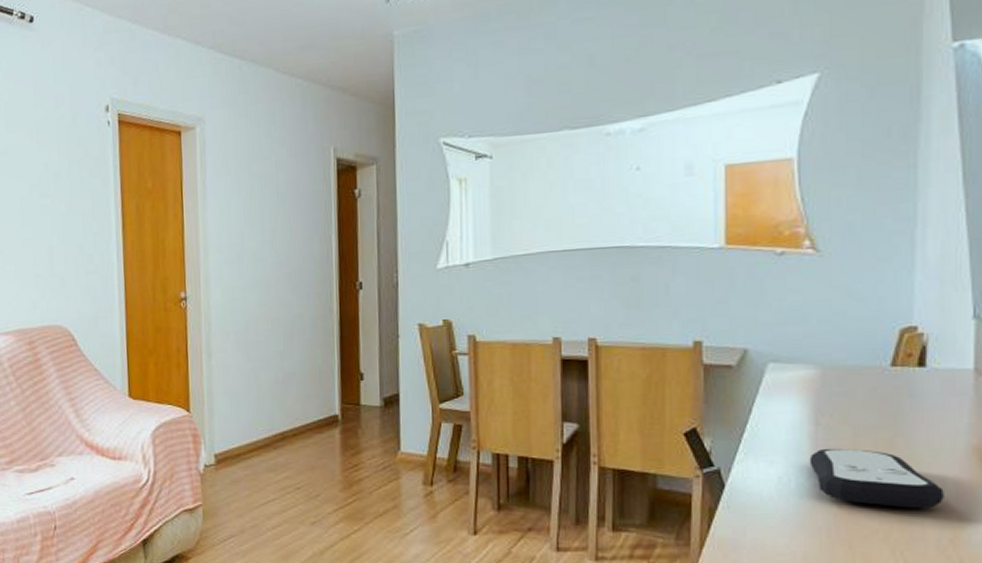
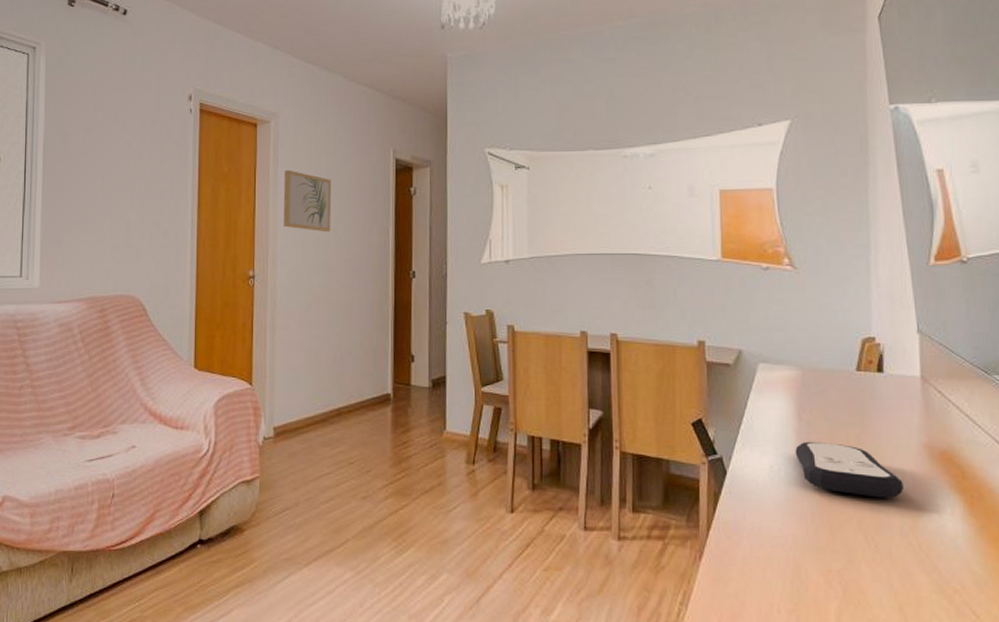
wall art: none [213,179,267,246] -> present [284,170,332,232]

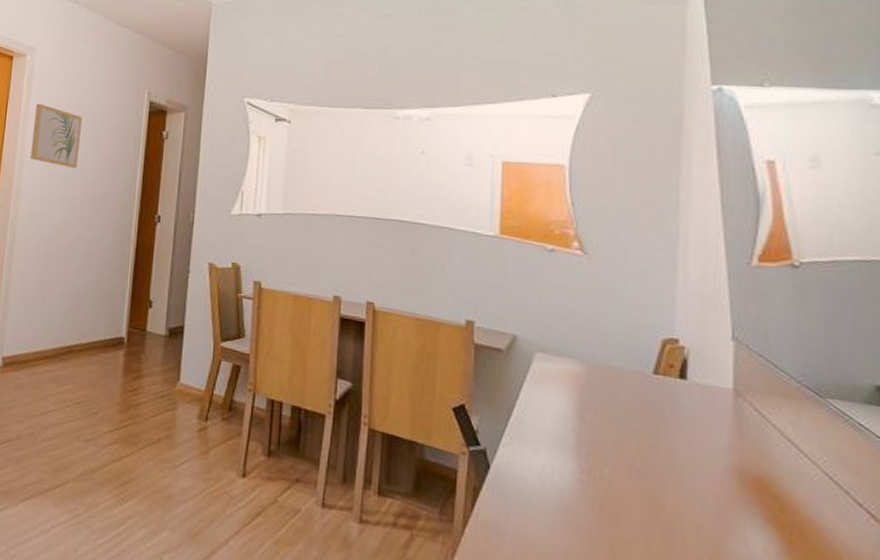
remote control: present [795,441,904,498] -> none [573,444,704,523]

